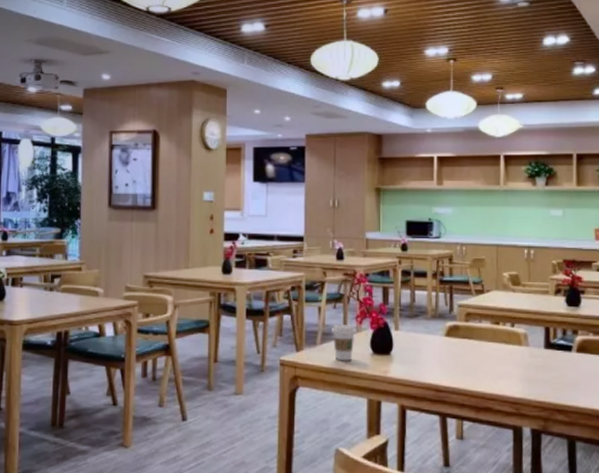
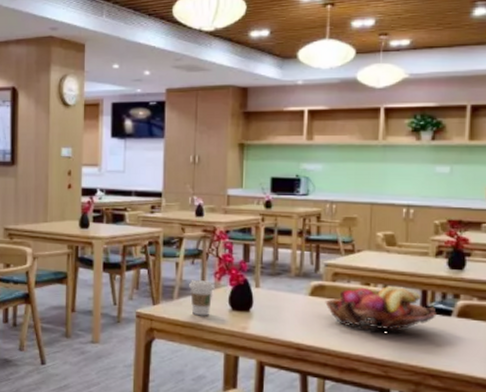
fruit basket: none [460,325,559,369] -> present [325,286,437,333]

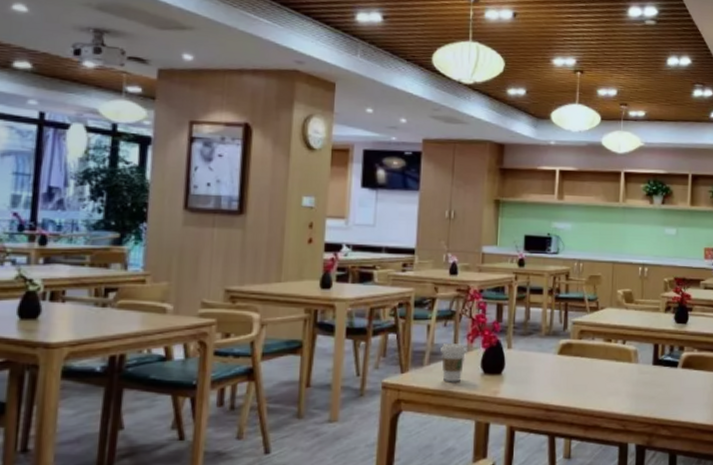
fruit basket: present [325,286,437,333] -> none [572,342,666,386]

